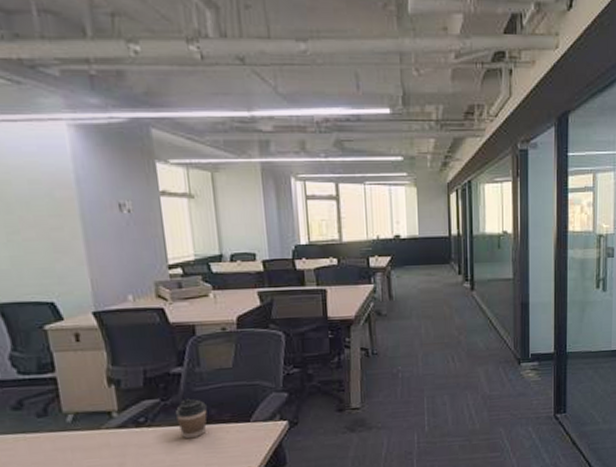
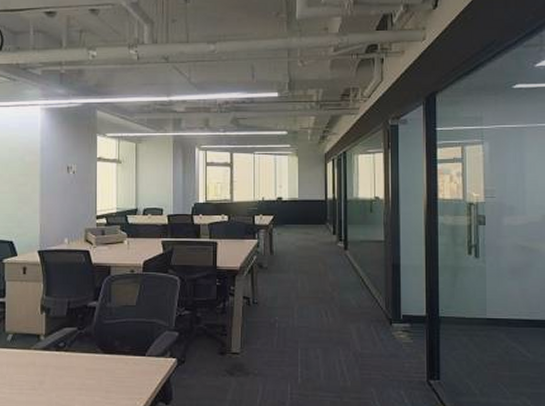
coffee cup: present [175,398,207,439] -> none [87,329,112,366]

